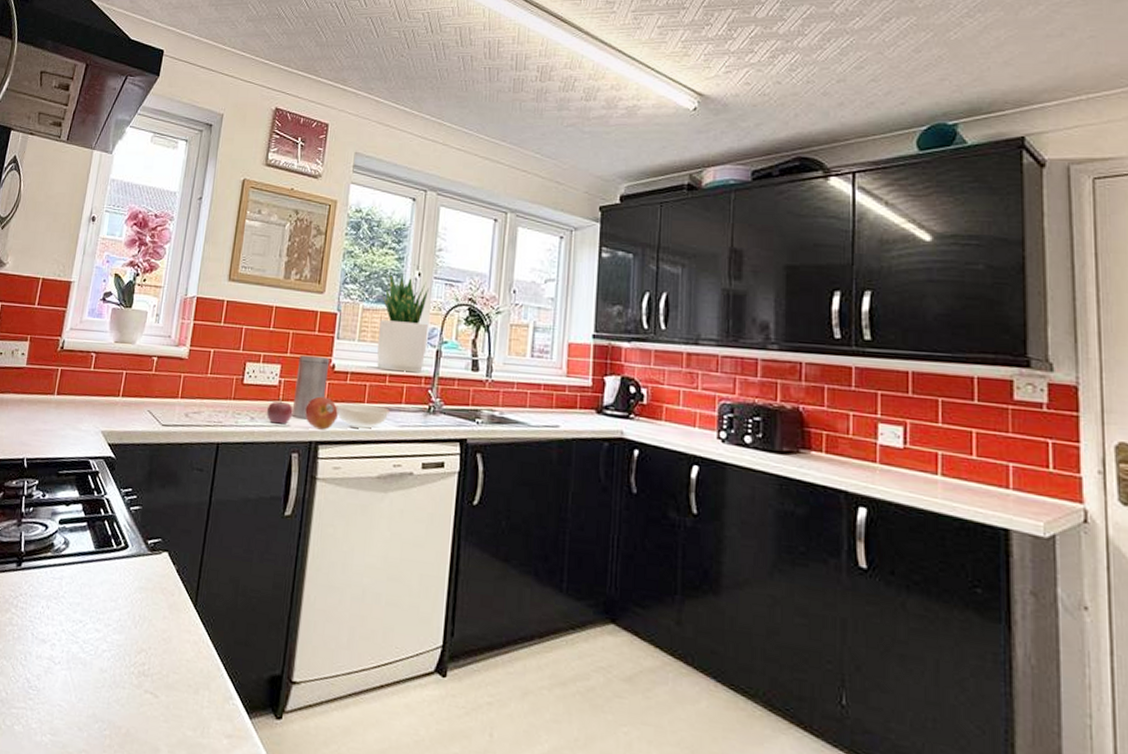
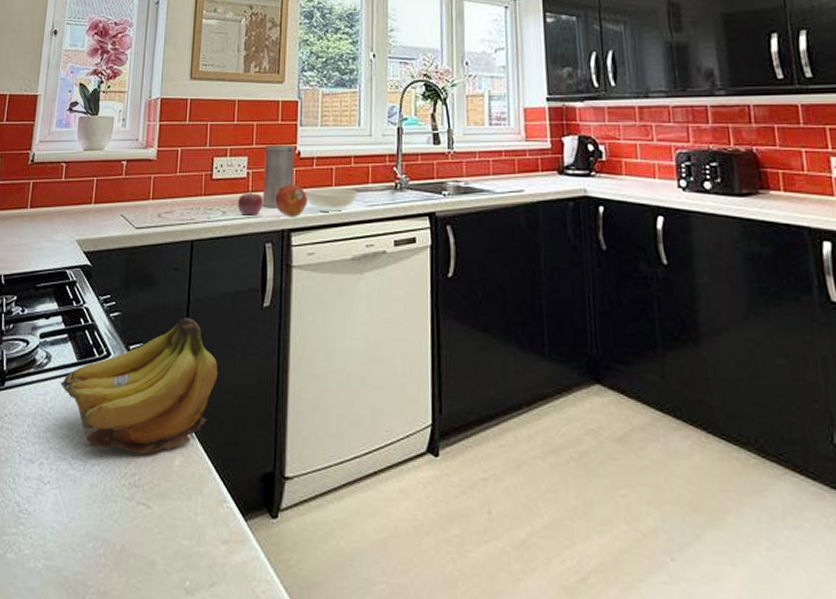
fruit: none [76,518,235,647] -> present [60,318,218,455]
planter: present [376,272,429,373] -> none [339,56,388,152]

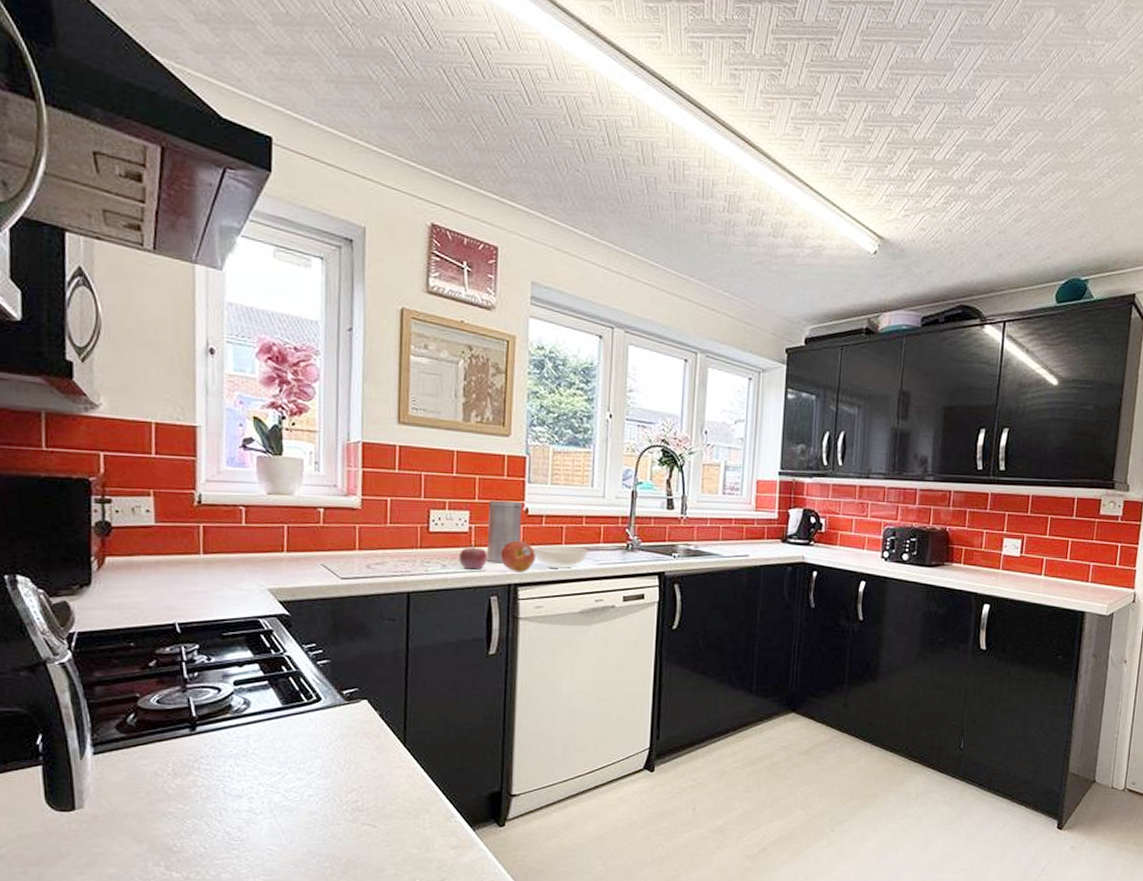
fruit: present [60,318,218,455] -> none [264,665,442,784]

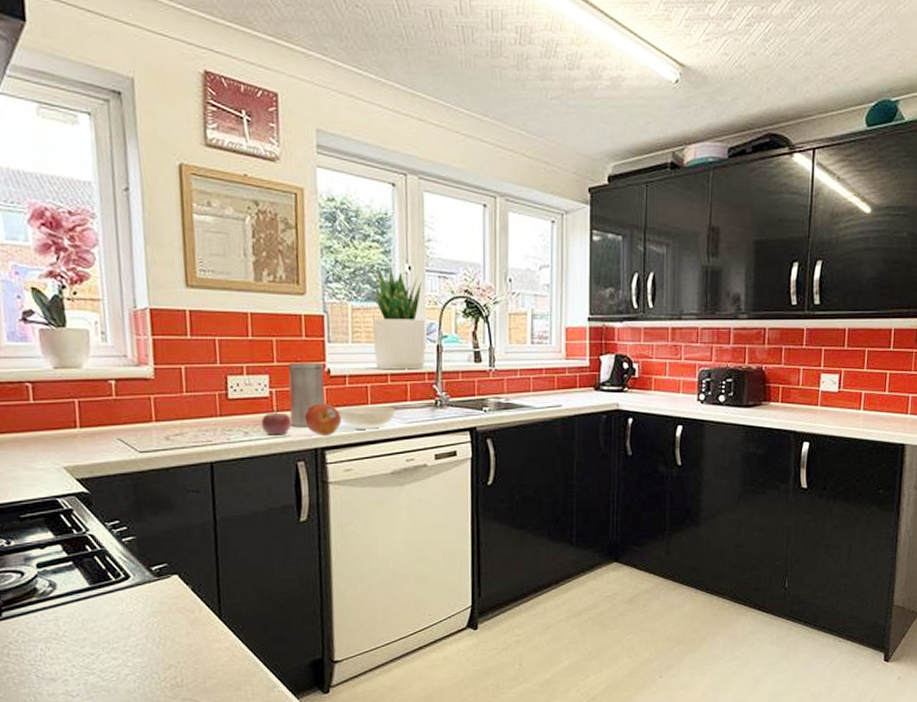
planter: none [571,414,623,514] -> present [370,268,426,370]

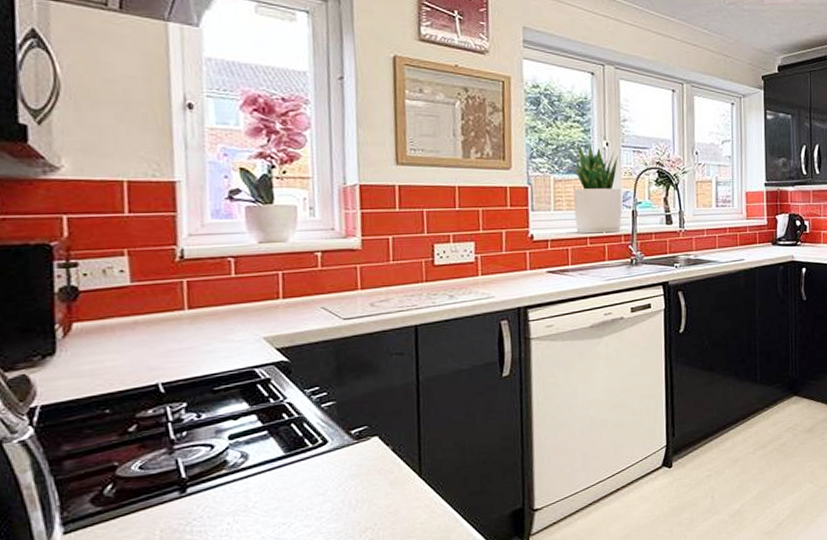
fruit: present [260,408,292,435] -> none [466,272,496,298]
canister: present [287,362,325,428] -> none [492,229,528,289]
fruit: present [304,403,341,436] -> none [508,265,543,296]
bowl: present [337,406,396,431] -> none [540,266,595,289]

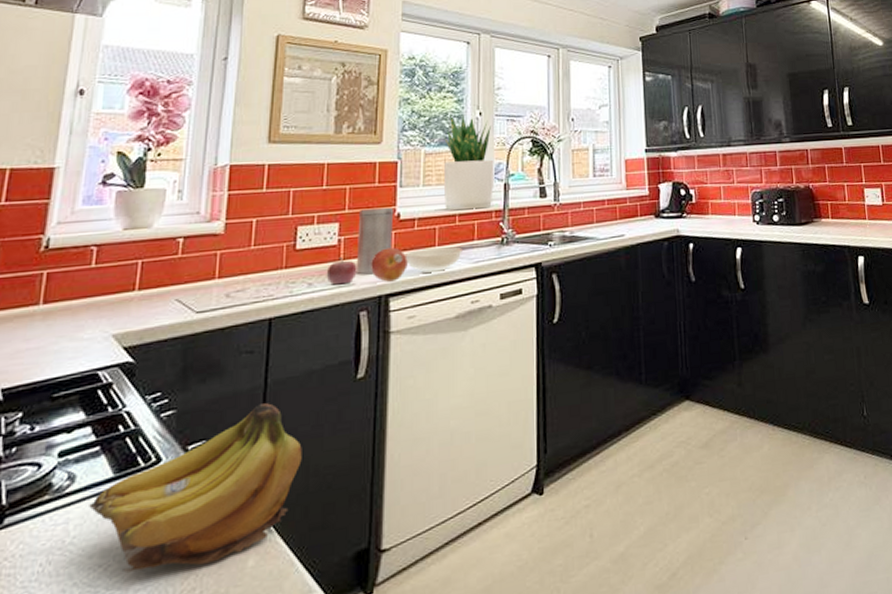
fruit: none [265,396,458,528] -> present [89,403,302,573]
fruit: none [466,272,496,298] -> present [326,256,357,285]
canister: none [492,229,528,289] -> present [355,207,394,276]
fruit: none [508,265,543,296] -> present [371,247,408,282]
bowl: none [540,266,595,289] -> present [405,247,462,274]

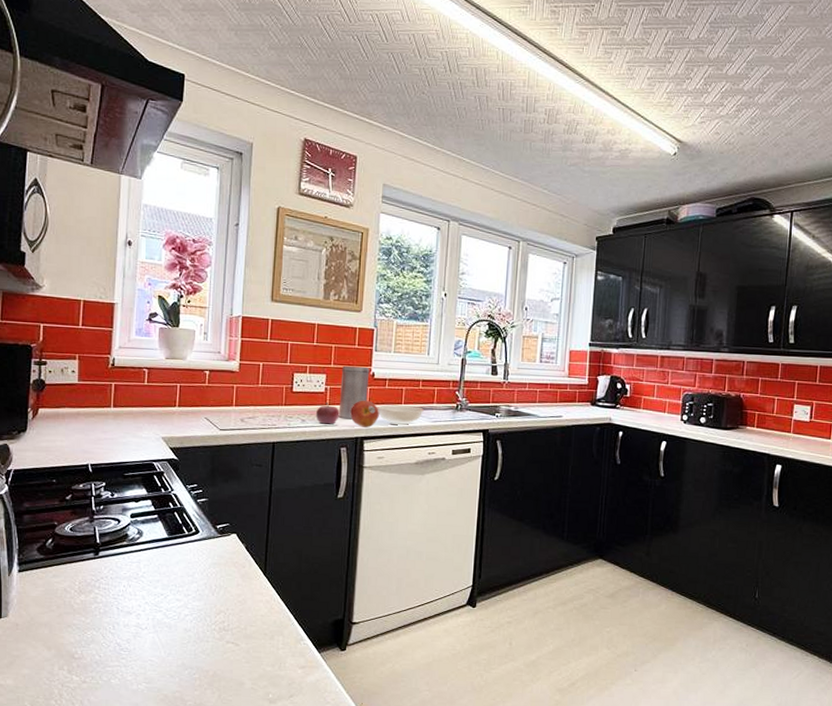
fruit: present [89,403,302,573] -> none [152,505,297,607]
planter: present [443,114,494,211] -> none [410,293,455,378]

